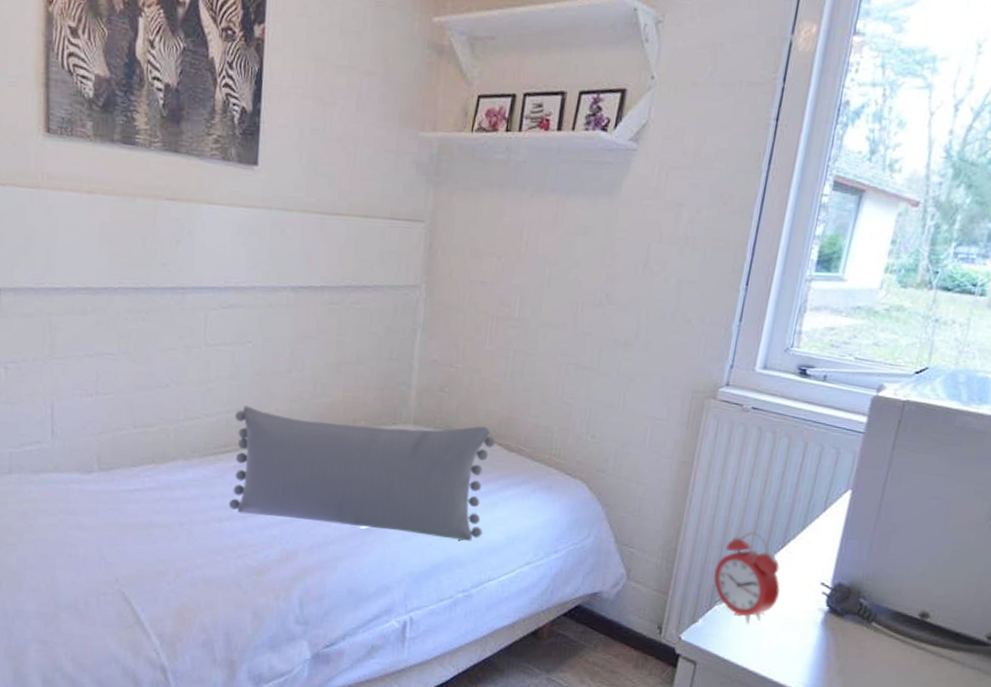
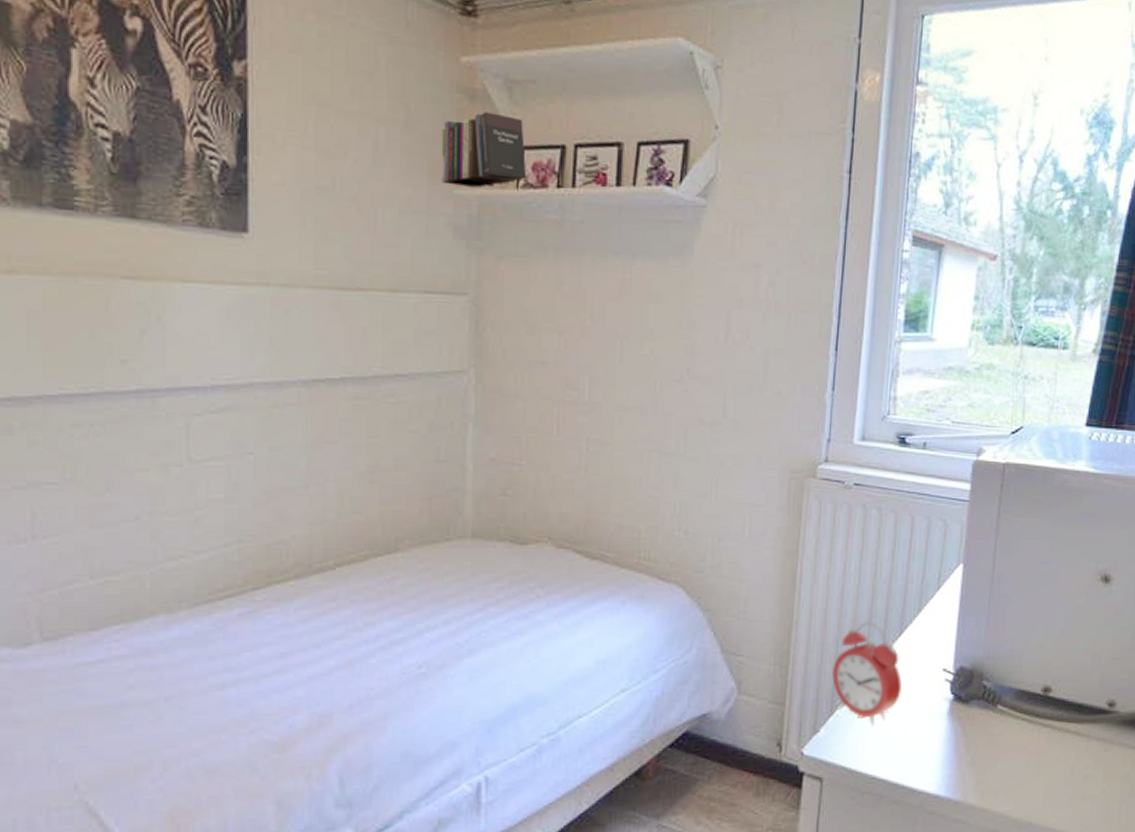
pillow: present [228,405,496,542] -> none [233,532,574,675]
books: none [409,65,482,132] -> present [440,112,527,189]

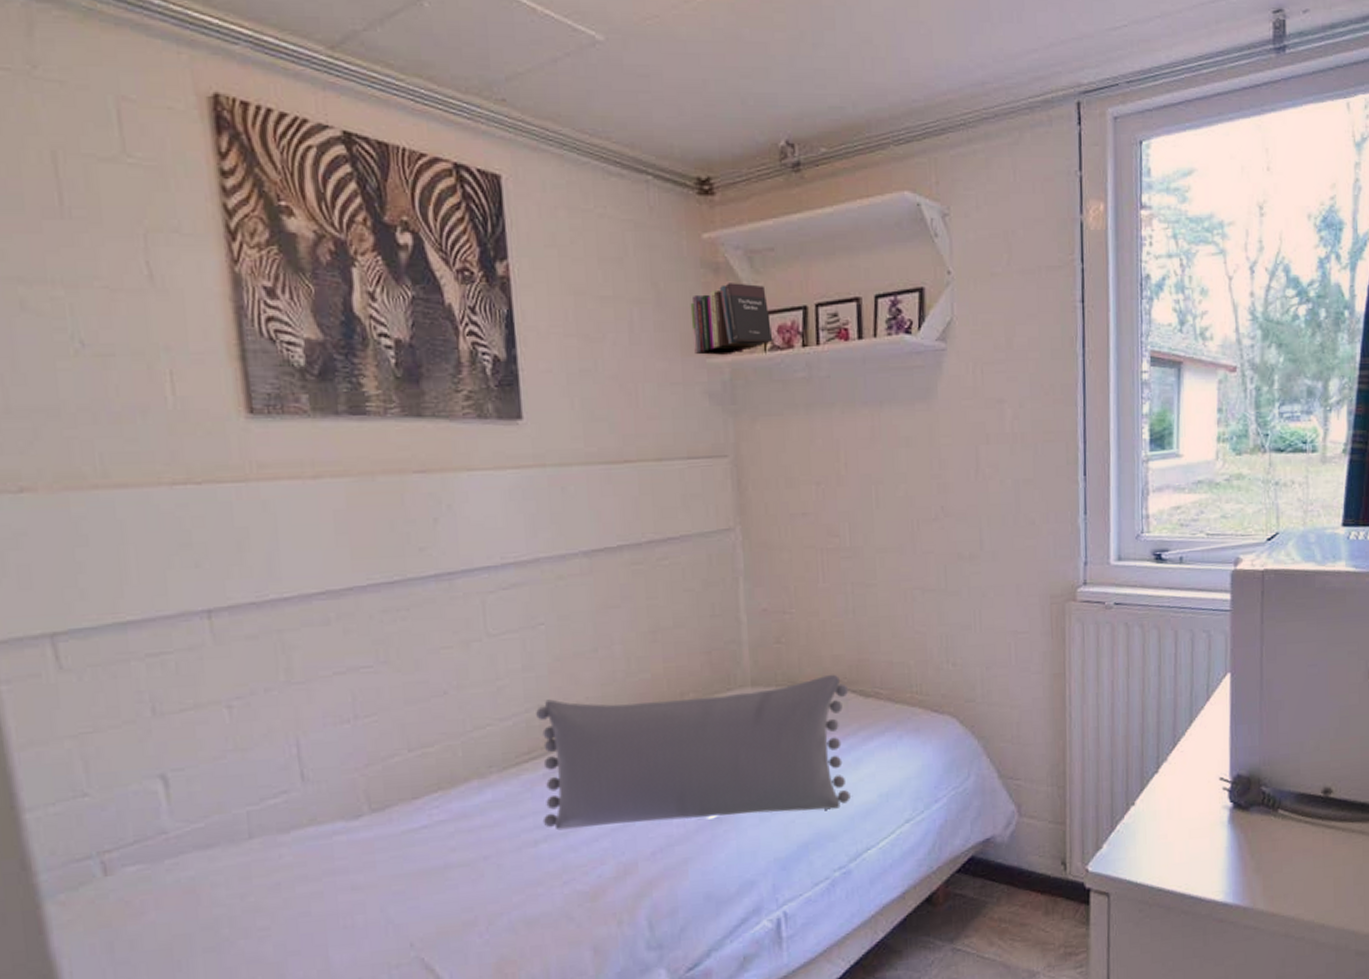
pillow: none [233,532,574,675] -> present [536,674,851,831]
alarm clock: present [831,621,903,726] -> none [1108,736,1181,839]

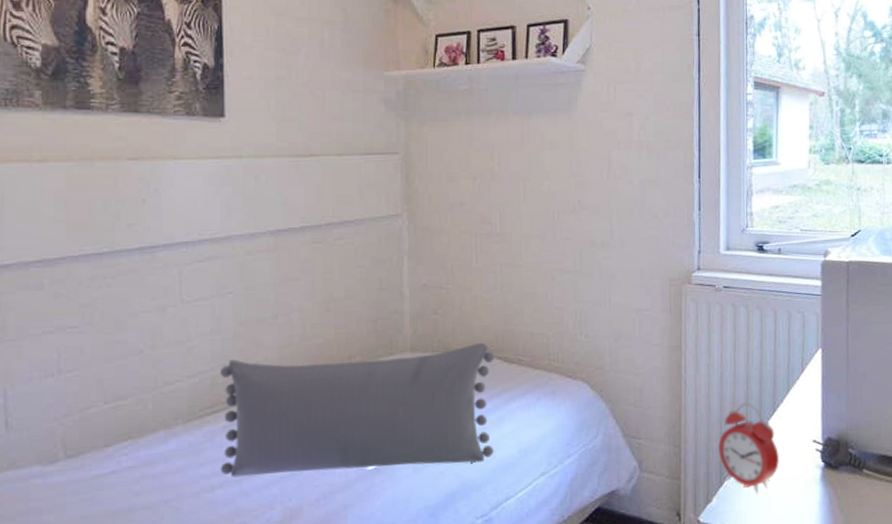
books: present [690,283,773,356] -> none [373,10,441,70]
alarm clock: none [1108,736,1181,839] -> present [717,402,780,494]

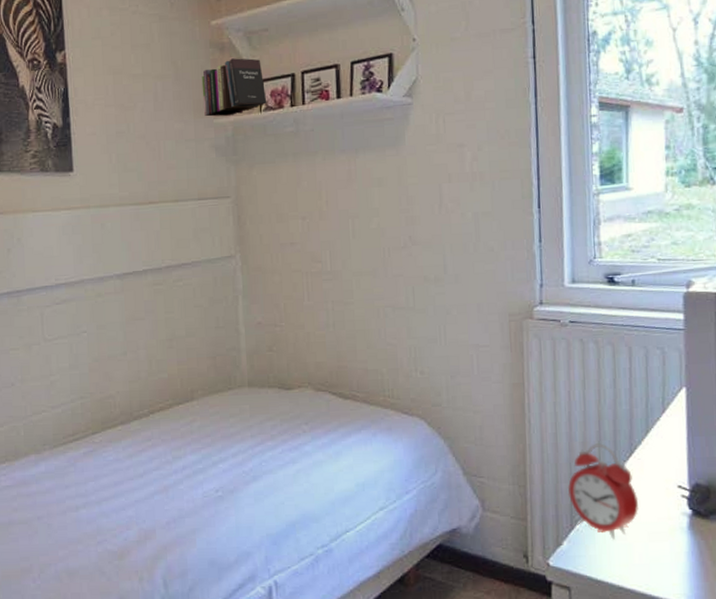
pillow: present [220,342,495,478] -> none [79,378,332,499]
books: none [373,10,441,70] -> present [201,58,267,117]

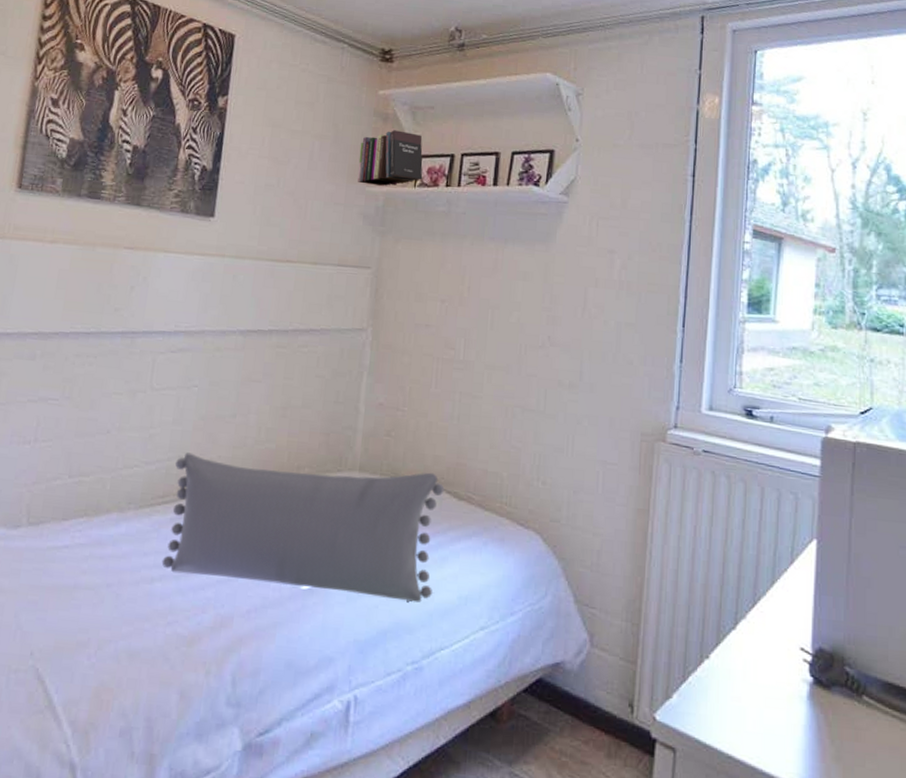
pillow: none [79,378,332,499] -> present [161,452,445,603]
alarm clock: present [567,443,639,540] -> none [683,587,758,700]

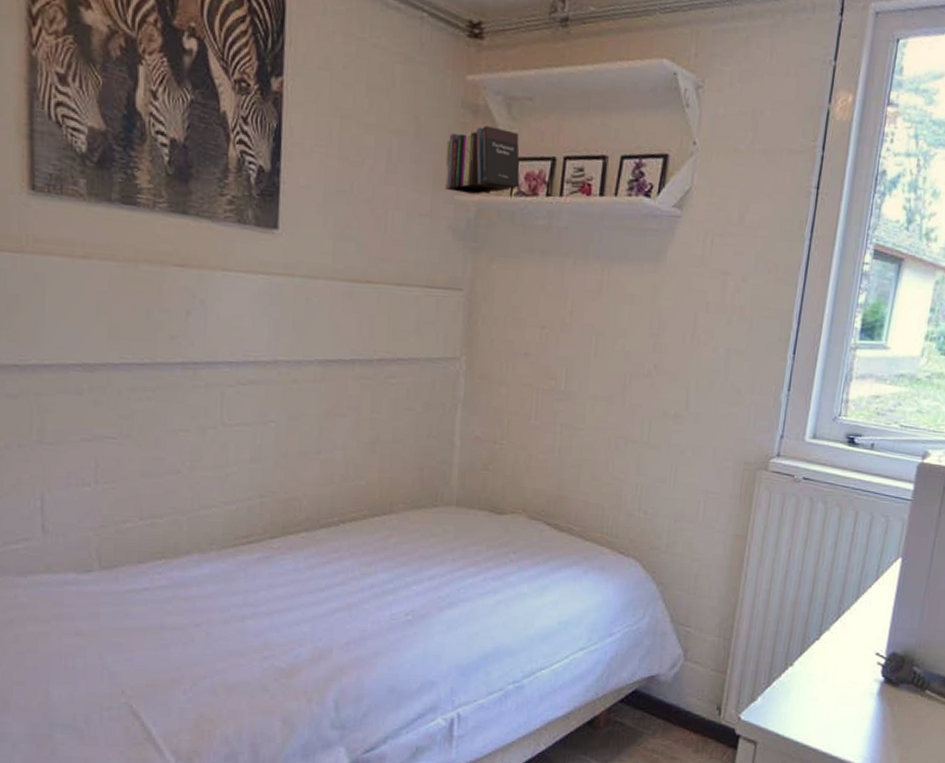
pillow: present [161,452,445,603] -> none [252,491,545,629]

